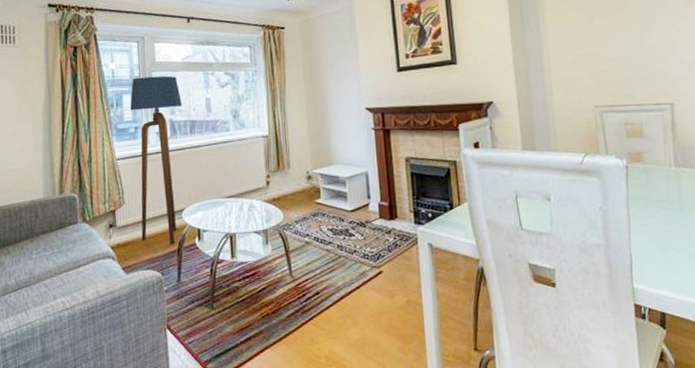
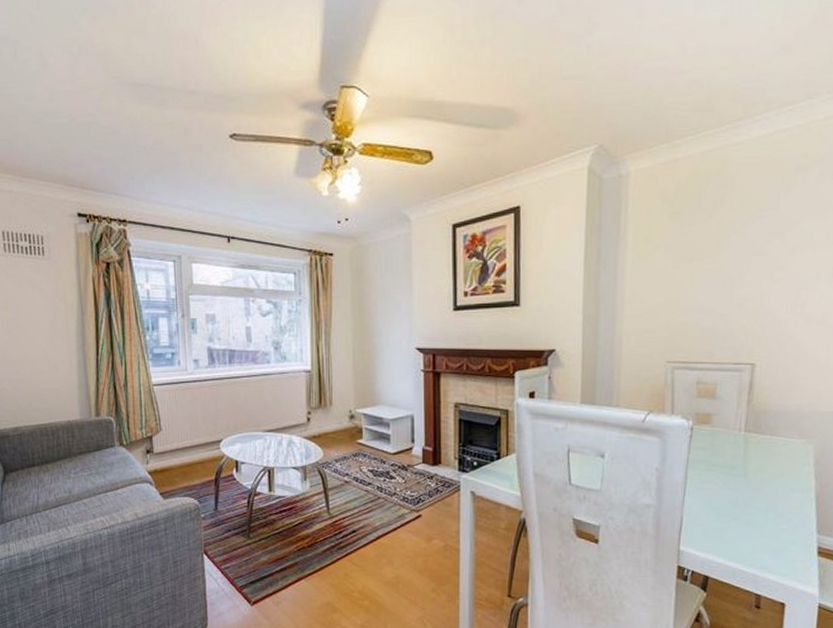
floor lamp: present [130,76,182,244] -> none [166,300,221,474]

